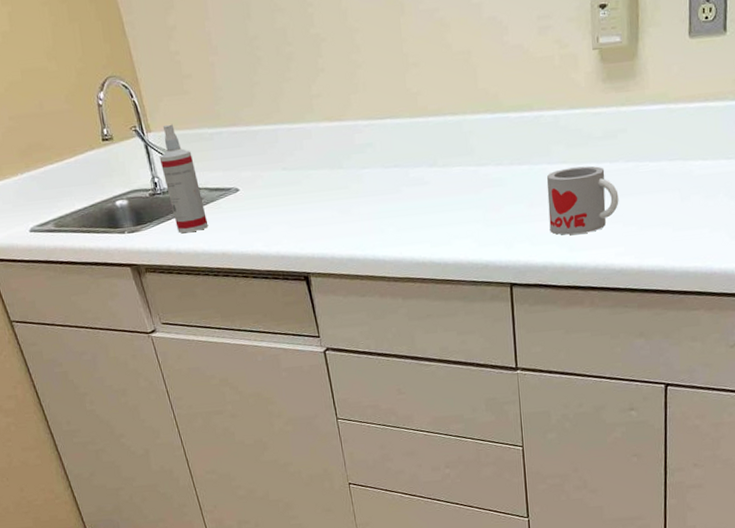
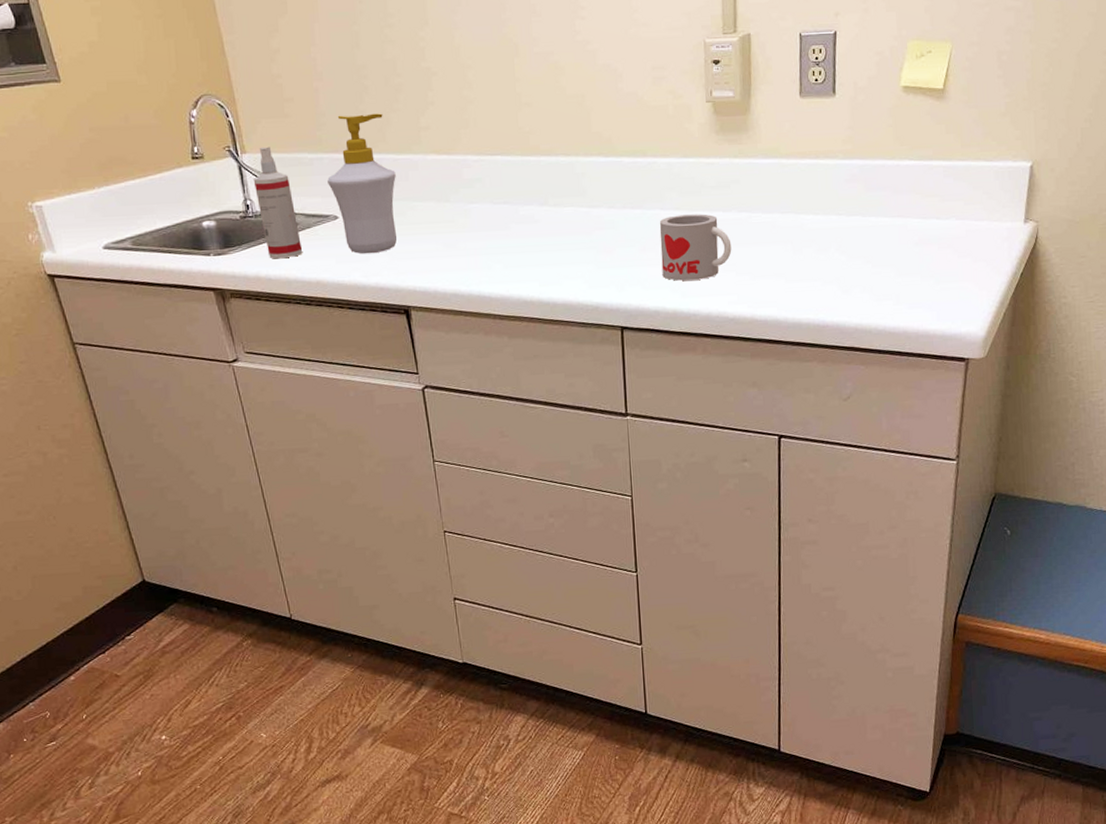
soap bottle: none [227,83,295,225] -> present [327,113,398,254]

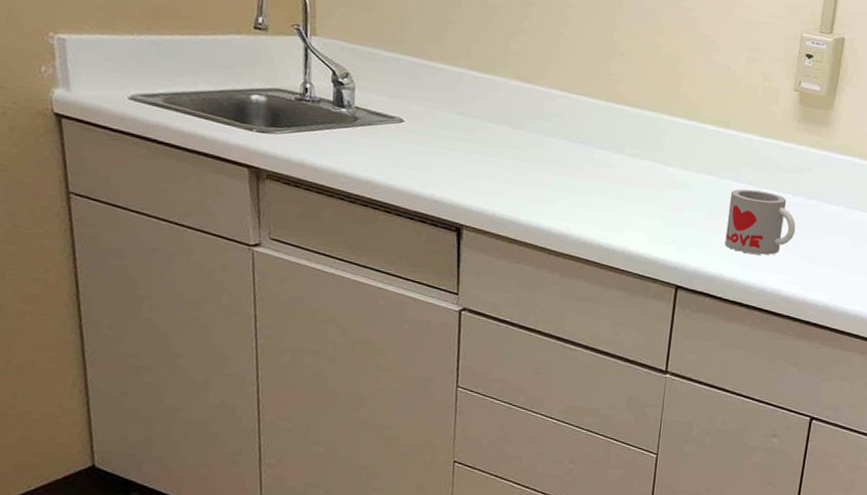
spray bottle: present [253,146,303,259] -> none [318,33,359,151]
soap bottle: present [327,113,398,254] -> none [399,20,474,166]

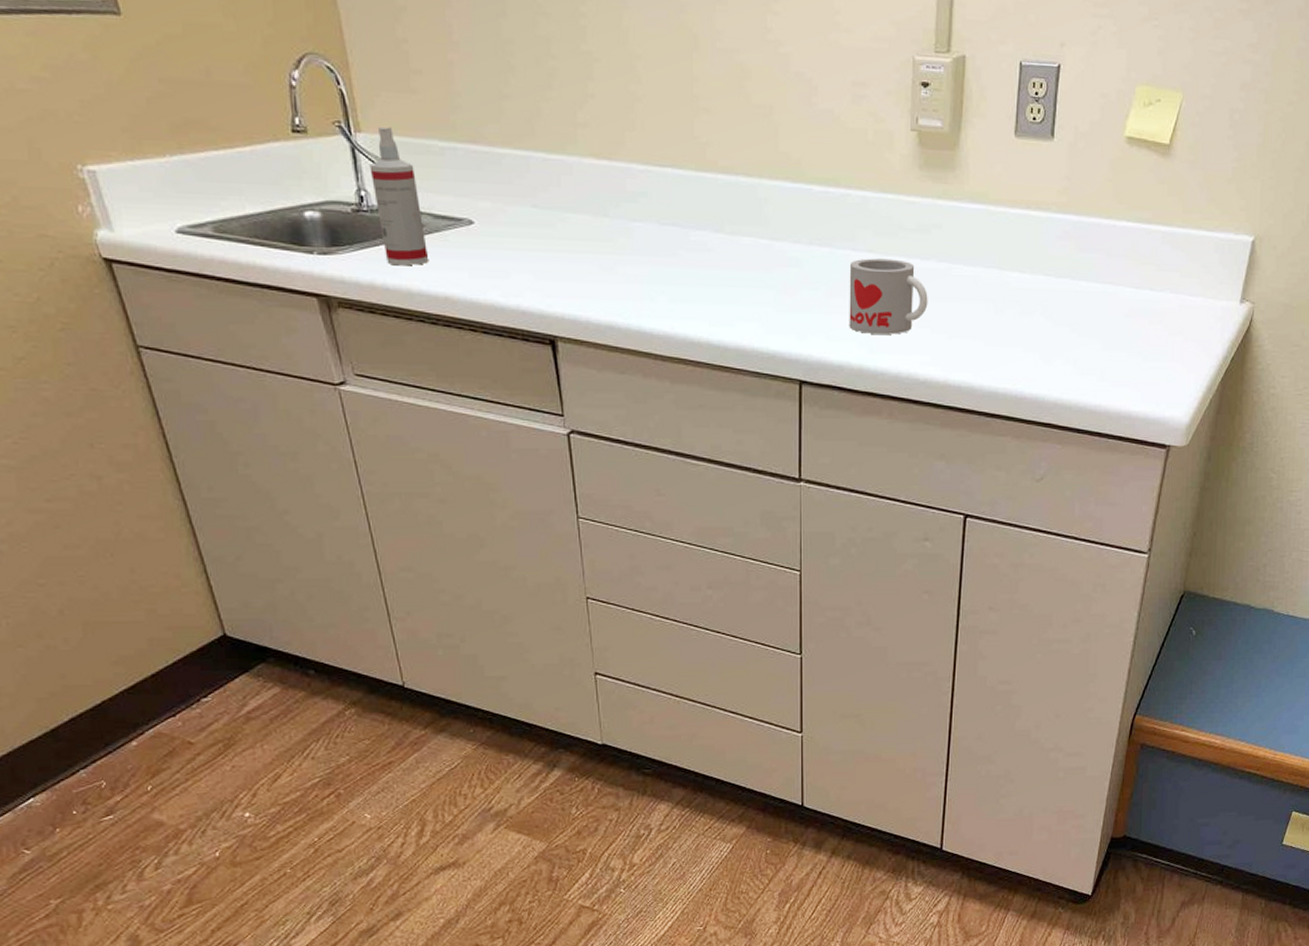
spray bottle: none [318,33,359,151] -> present [369,126,429,266]

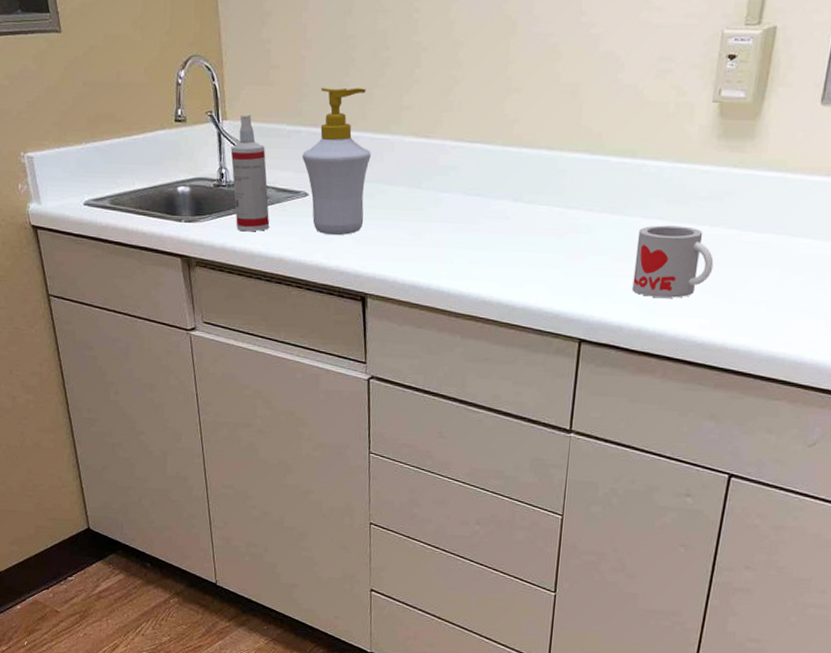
soap bottle: none [462,97,545,270] -> present [302,87,371,236]

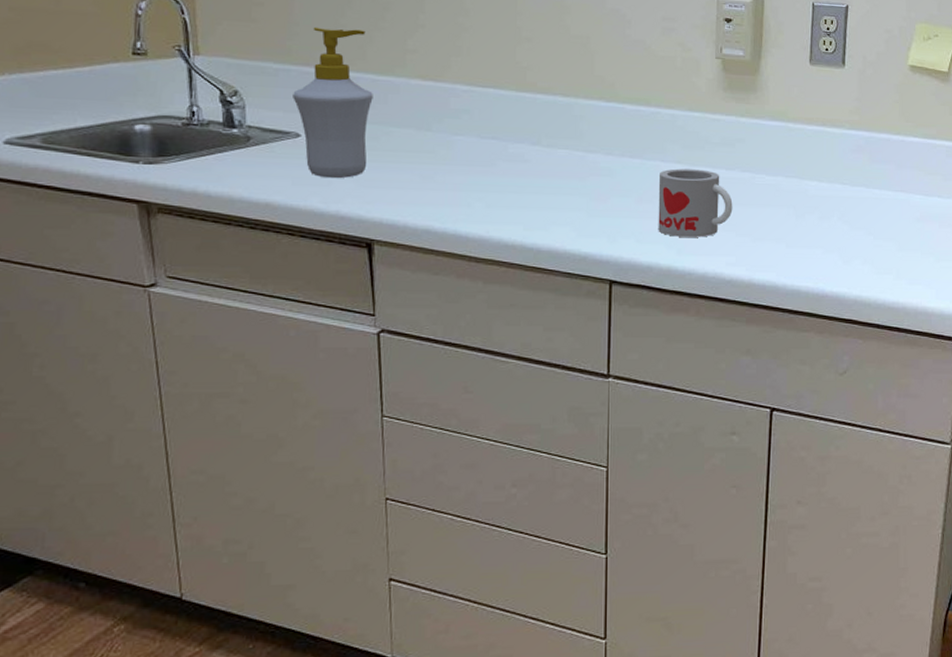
spray bottle: present [230,114,270,232] -> none [204,50,254,175]

